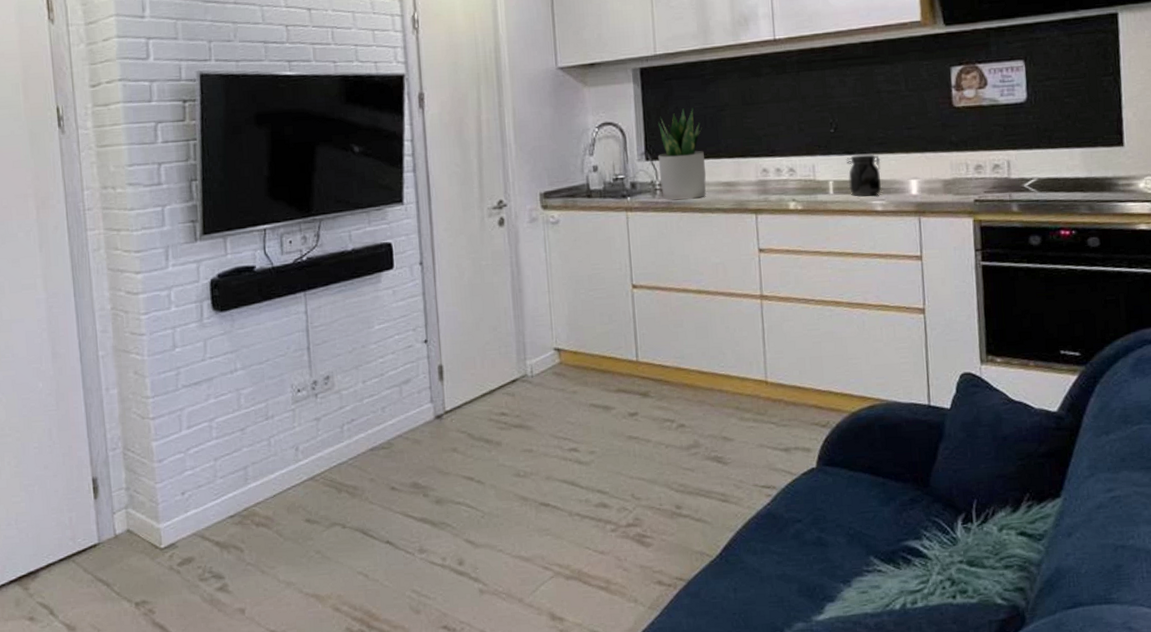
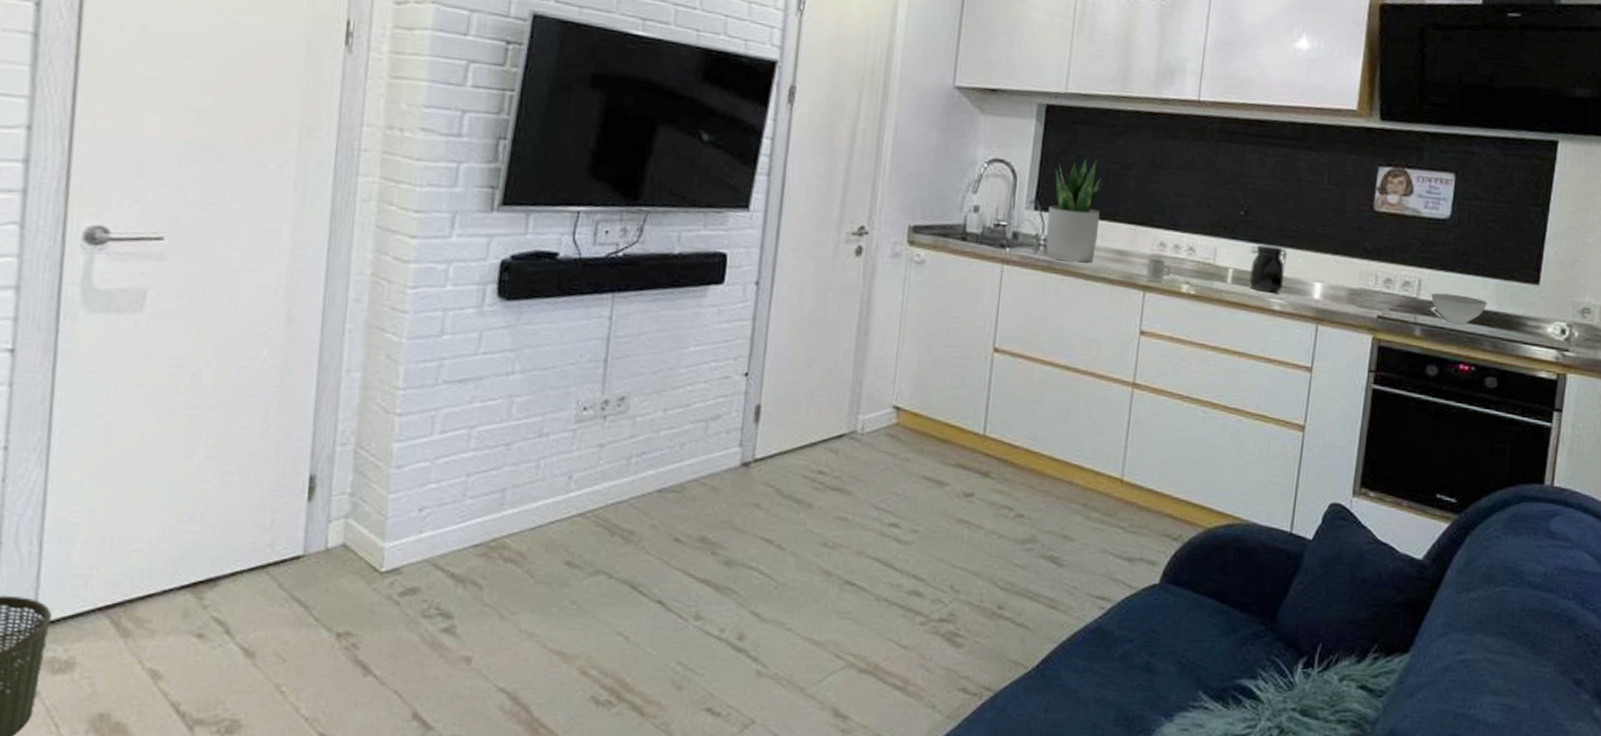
mug: none [755,184,777,205] -> present [1146,259,1171,282]
bowl: none [1021,168,1077,196] -> present [1430,293,1487,326]

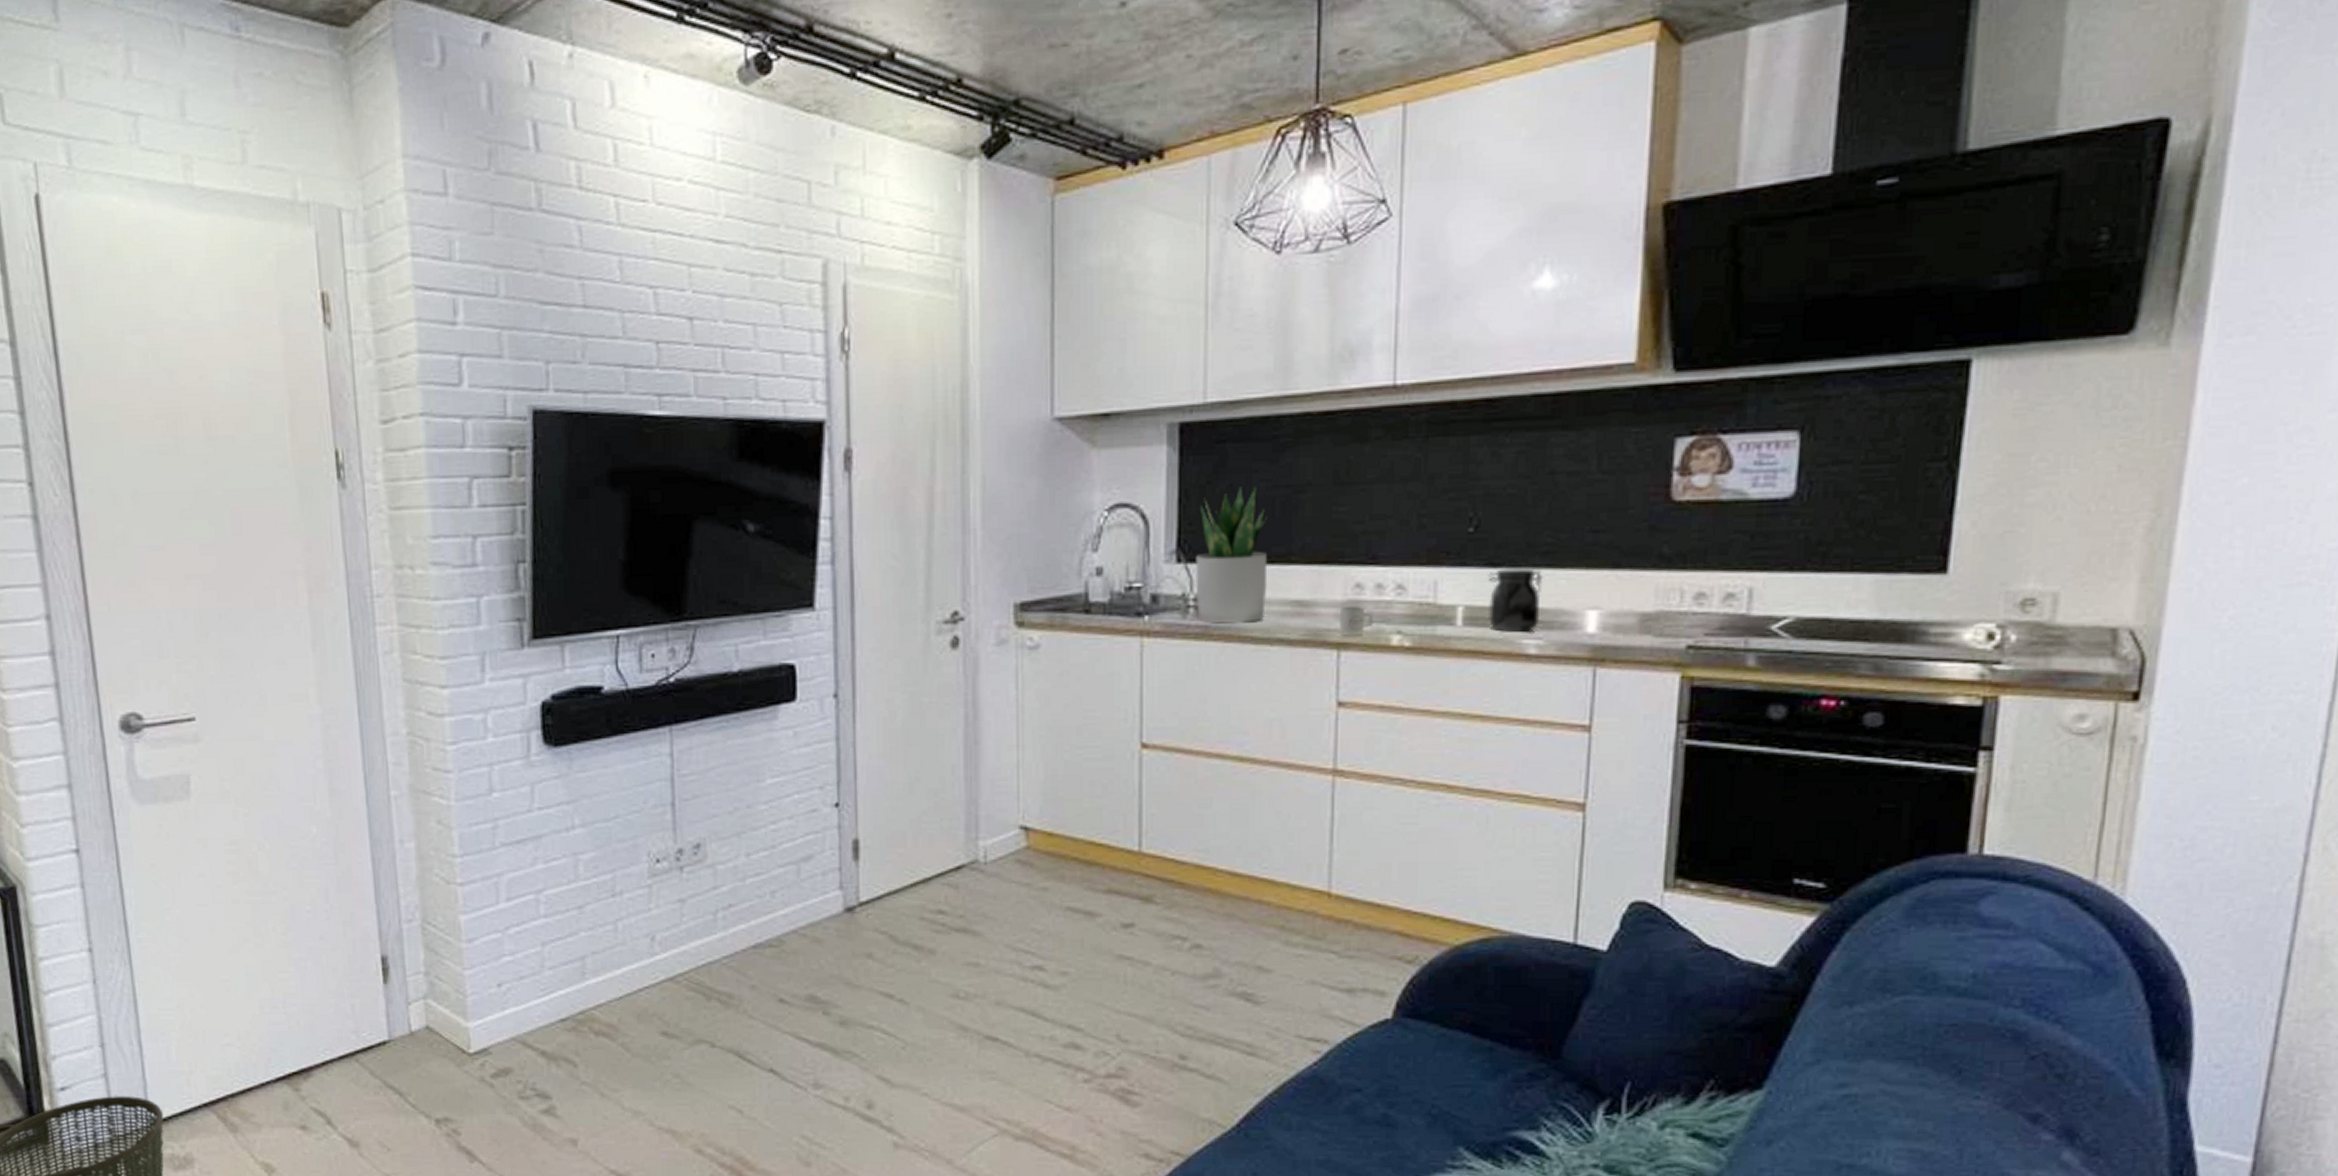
bowl: present [1430,293,1487,326] -> none [1769,602,1862,646]

